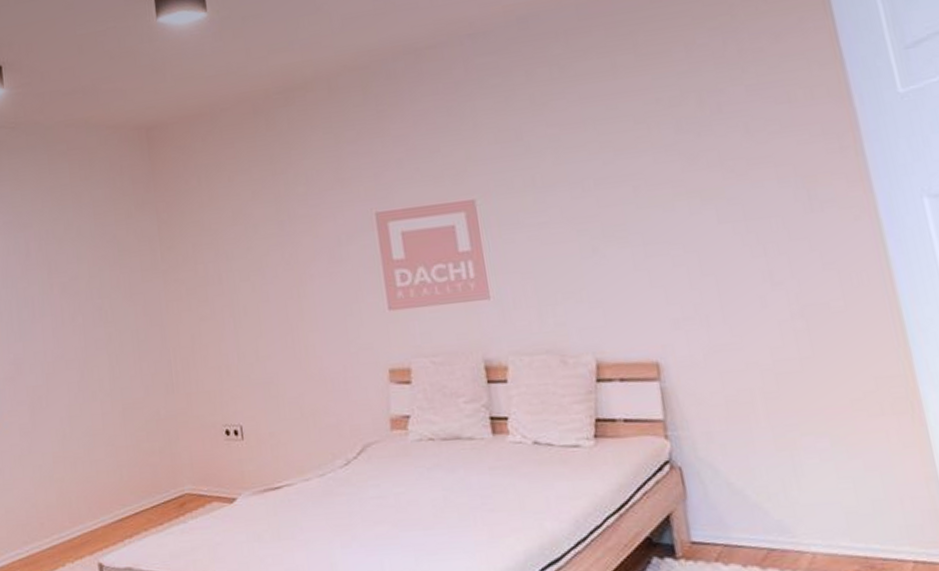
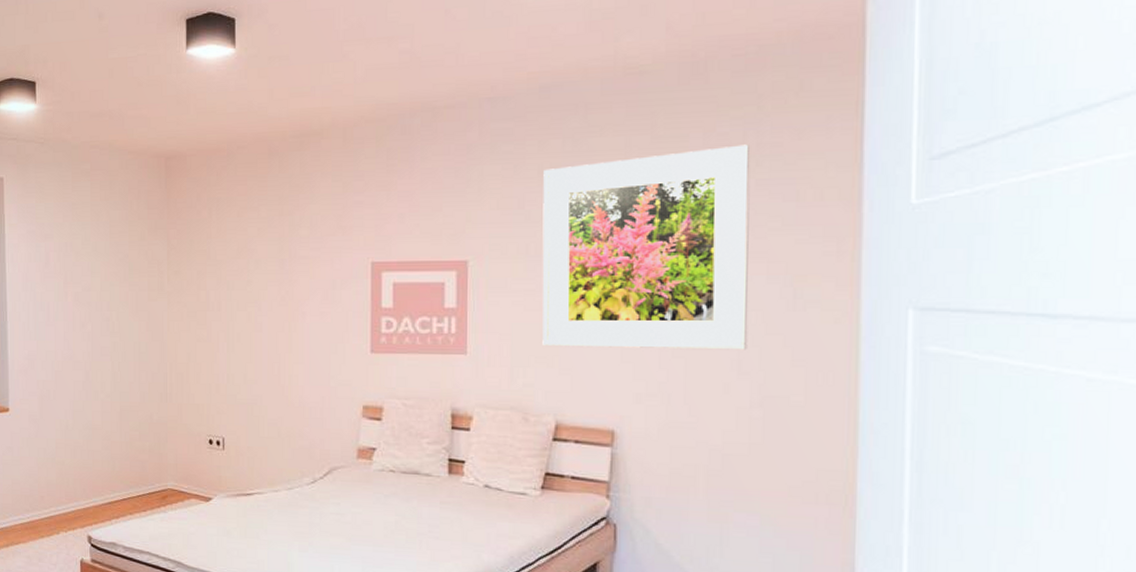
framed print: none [535,52,775,280] -> present [542,144,750,350]

